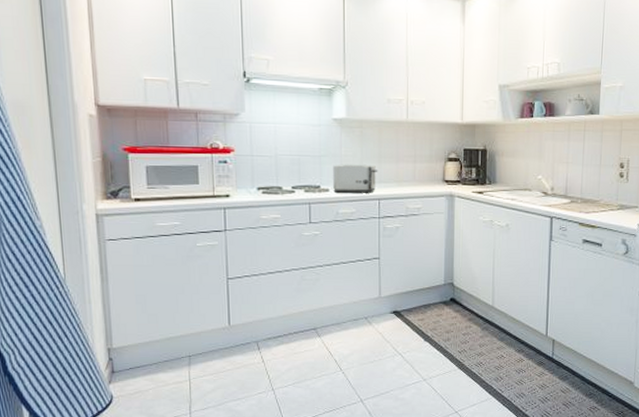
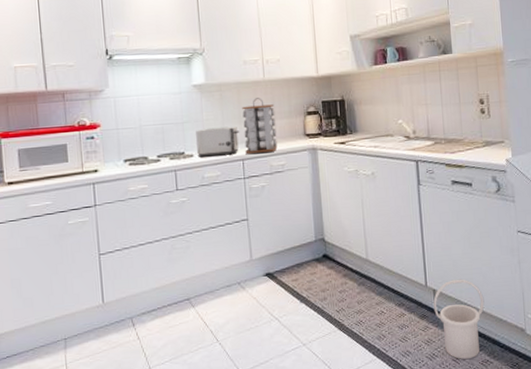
spice rack: none [382,137,416,195] -> present [242,97,278,154]
bucket: none [551,332,599,405] -> present [433,279,485,360]

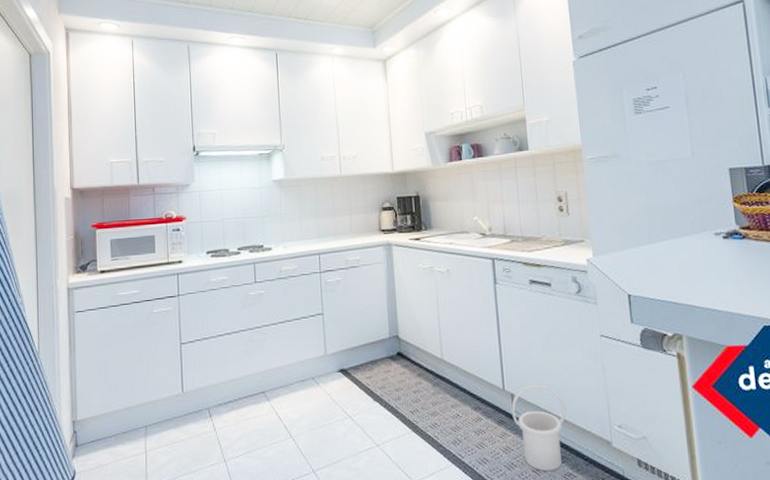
toaster: present [196,126,240,157] -> none [274,220,317,251]
spice rack: present [242,97,278,154] -> none [319,192,353,249]

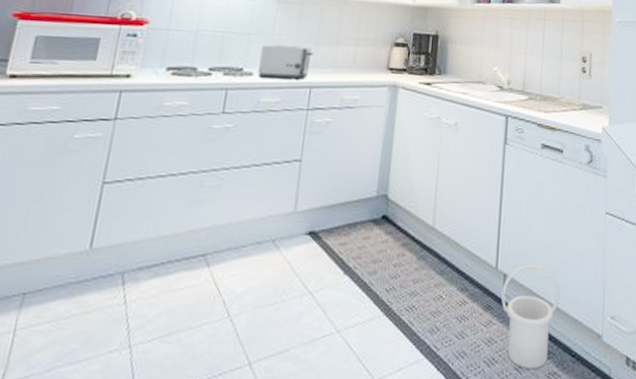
toaster: none [274,220,317,251] -> present [258,43,314,80]

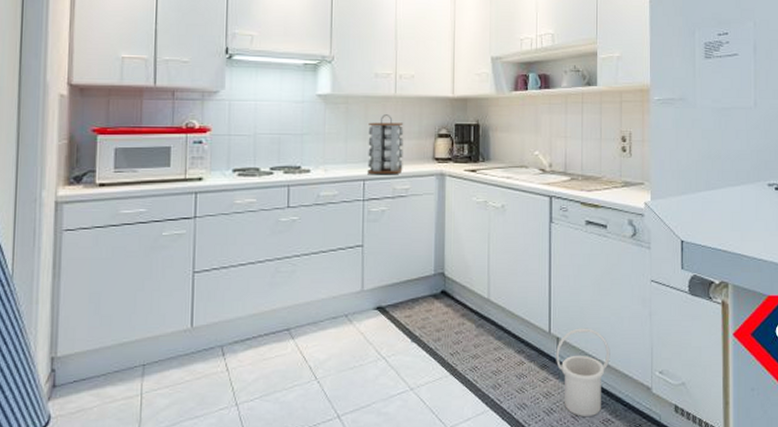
toaster: present [258,43,314,80] -> none [315,142,364,174]
spice rack: none [315,17,360,84] -> present [367,113,404,175]

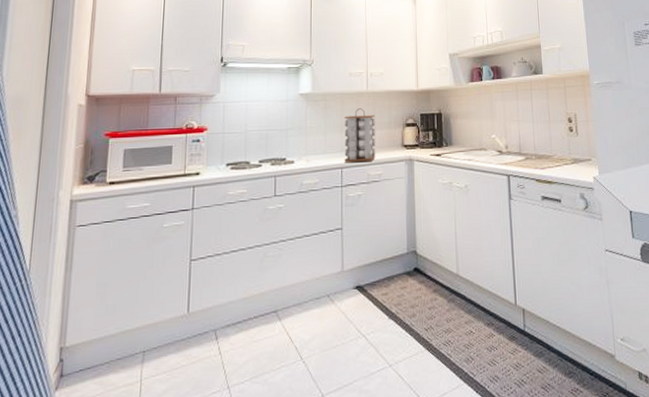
bucket: present [556,328,610,418] -> none [523,298,574,388]

